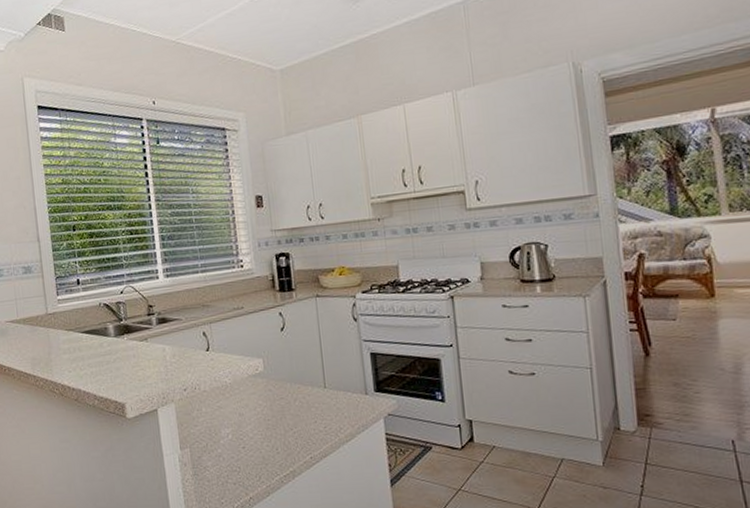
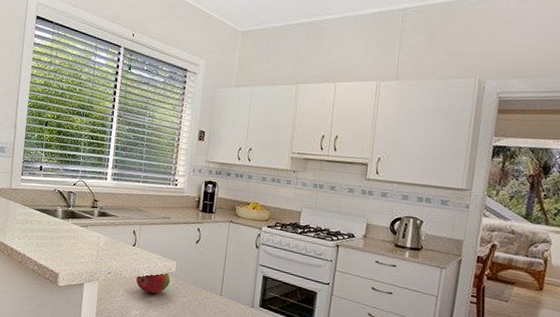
fruit: none [218,374,260,403] -> present [135,273,170,294]

